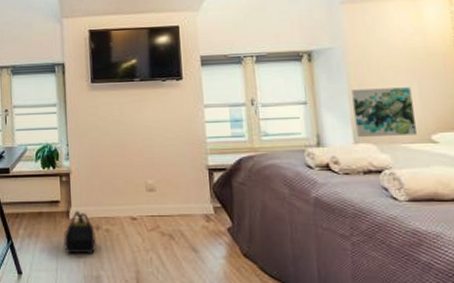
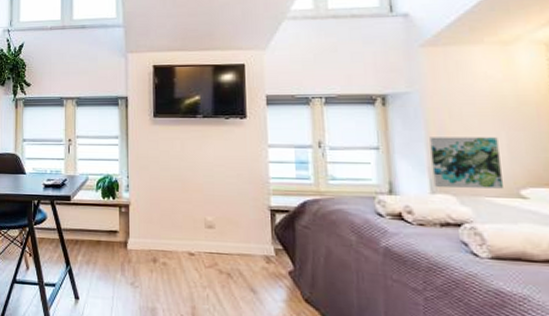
backpack: present [64,210,96,254] -> none [121,241,153,286]

